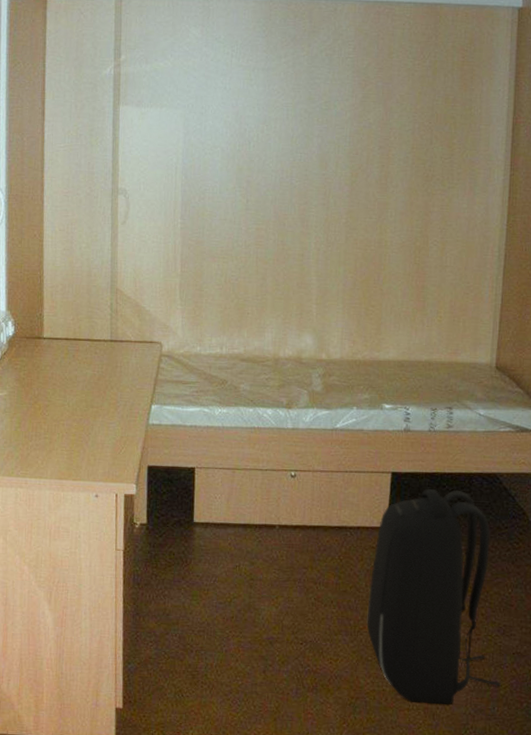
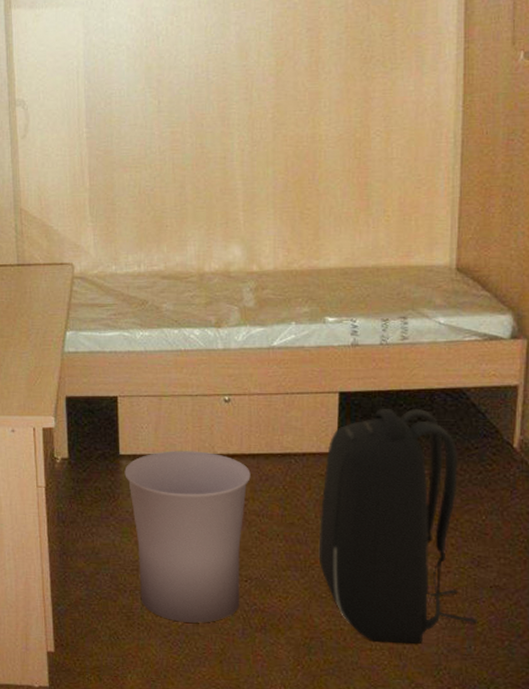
waste bin: none [197,520,311,683] -> present [124,451,251,623]

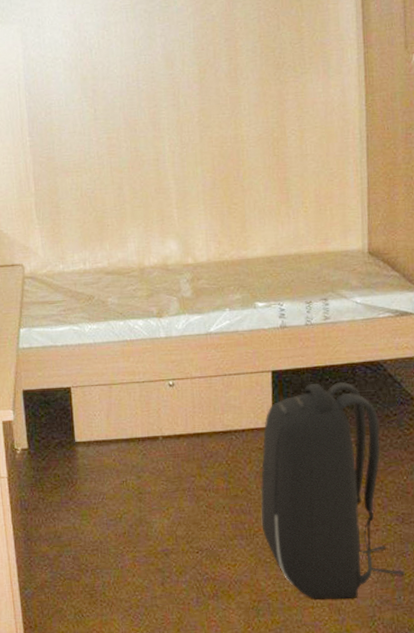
waste bin: present [124,451,251,623] -> none [81,434,197,596]

